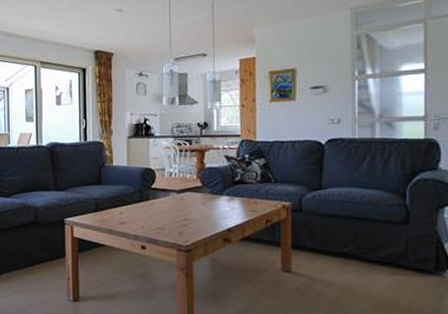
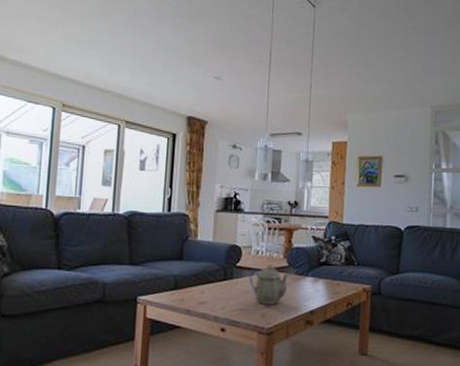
teapot: none [164,185,204,223] -> present [249,264,289,305]

